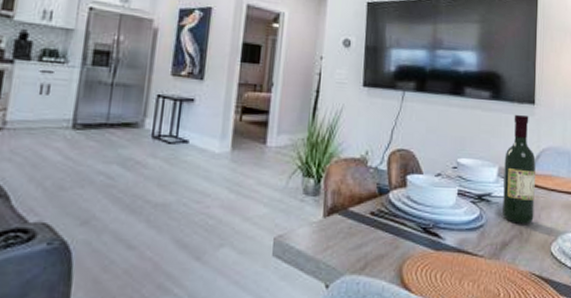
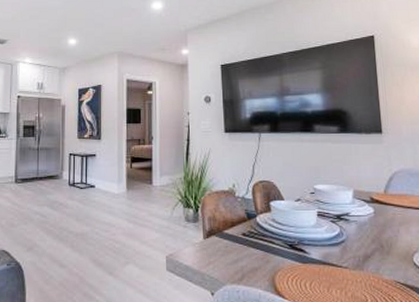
wine bottle: present [501,114,536,224] -> none [358,143,393,238]

